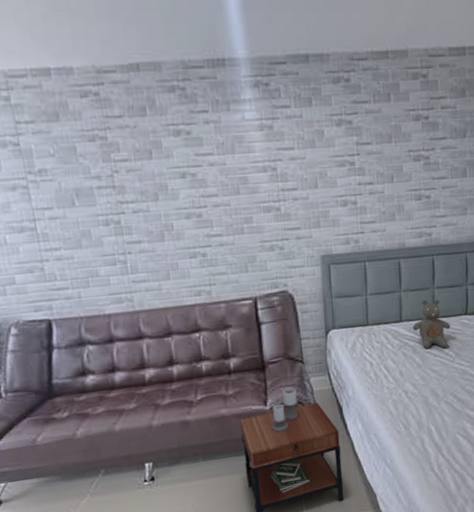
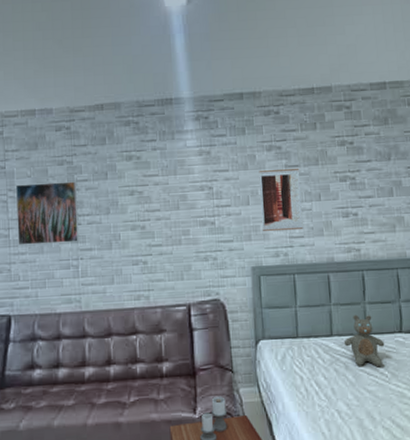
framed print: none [36,161,125,240] -> present [15,181,80,245]
wall art: none [327,147,375,218] -> present [259,169,303,232]

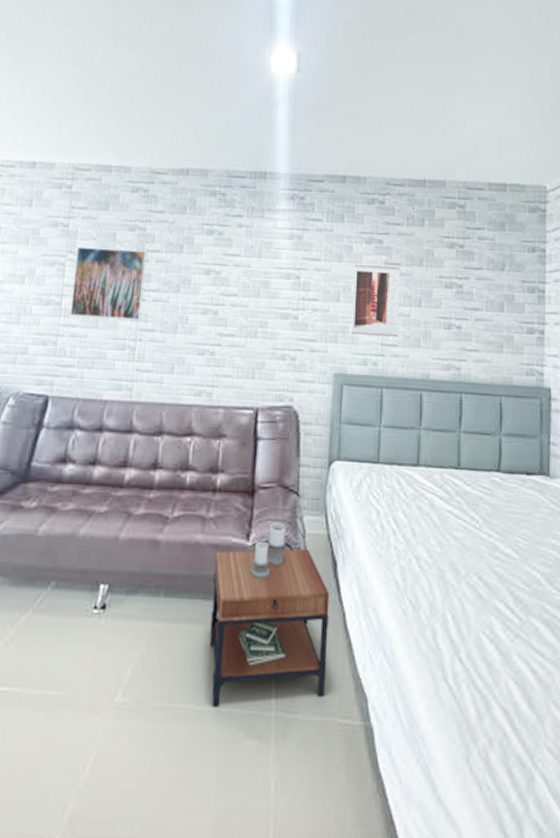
teddy bear: present [343,314,385,367] -> none [431,444,479,510]

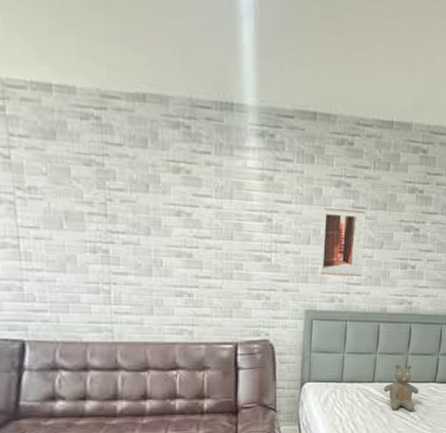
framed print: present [69,246,147,320] -> none [25,182,112,264]
teddy bear: none [431,444,479,510] -> present [383,364,419,412]

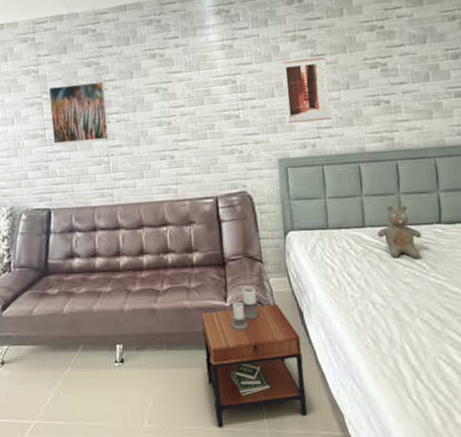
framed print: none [25,182,112,264] -> present [48,81,110,144]

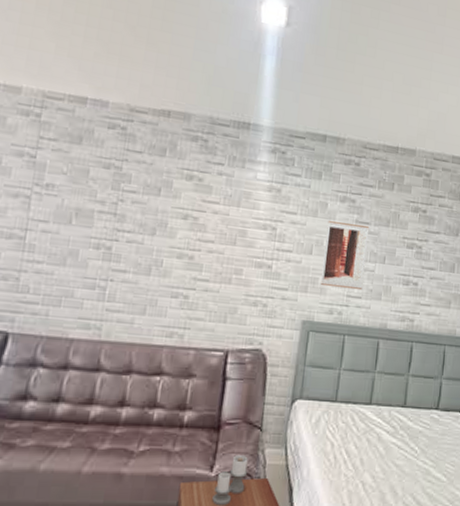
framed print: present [48,81,110,144] -> none [34,180,122,261]
teddy bear: present [377,205,422,259] -> none [381,385,420,442]

